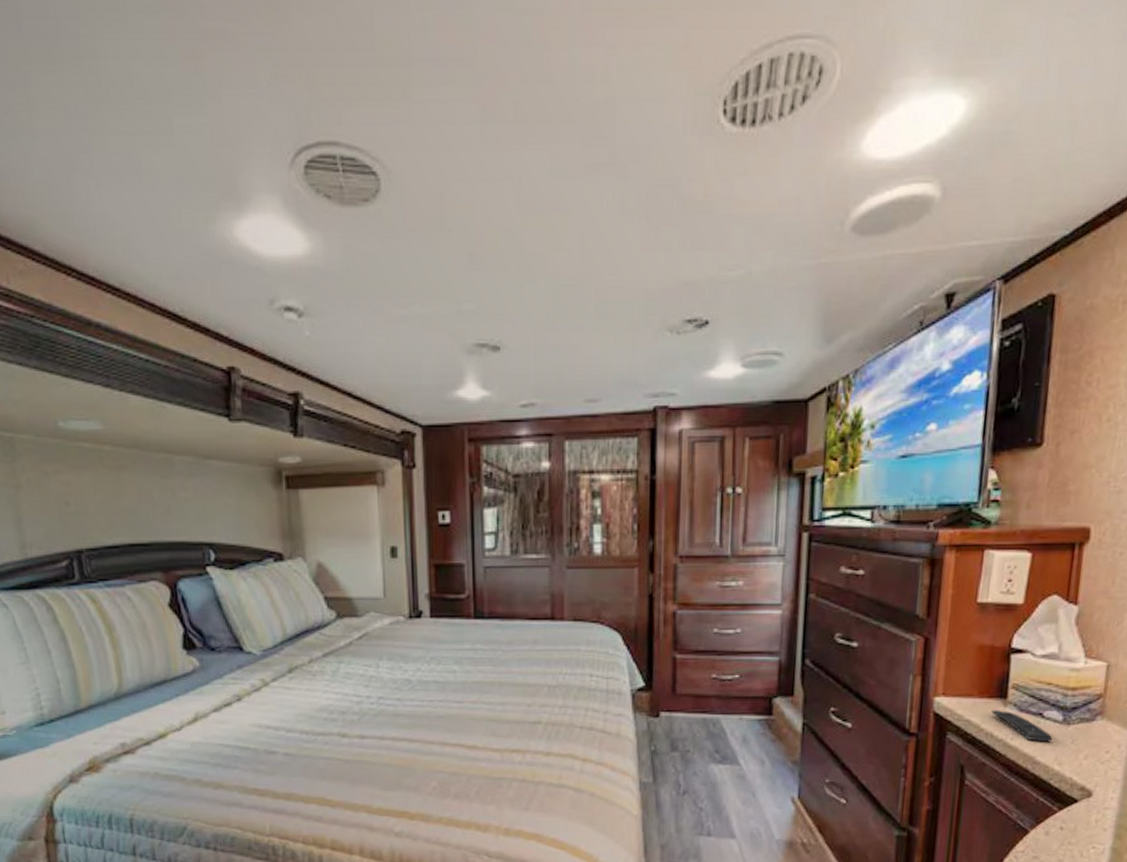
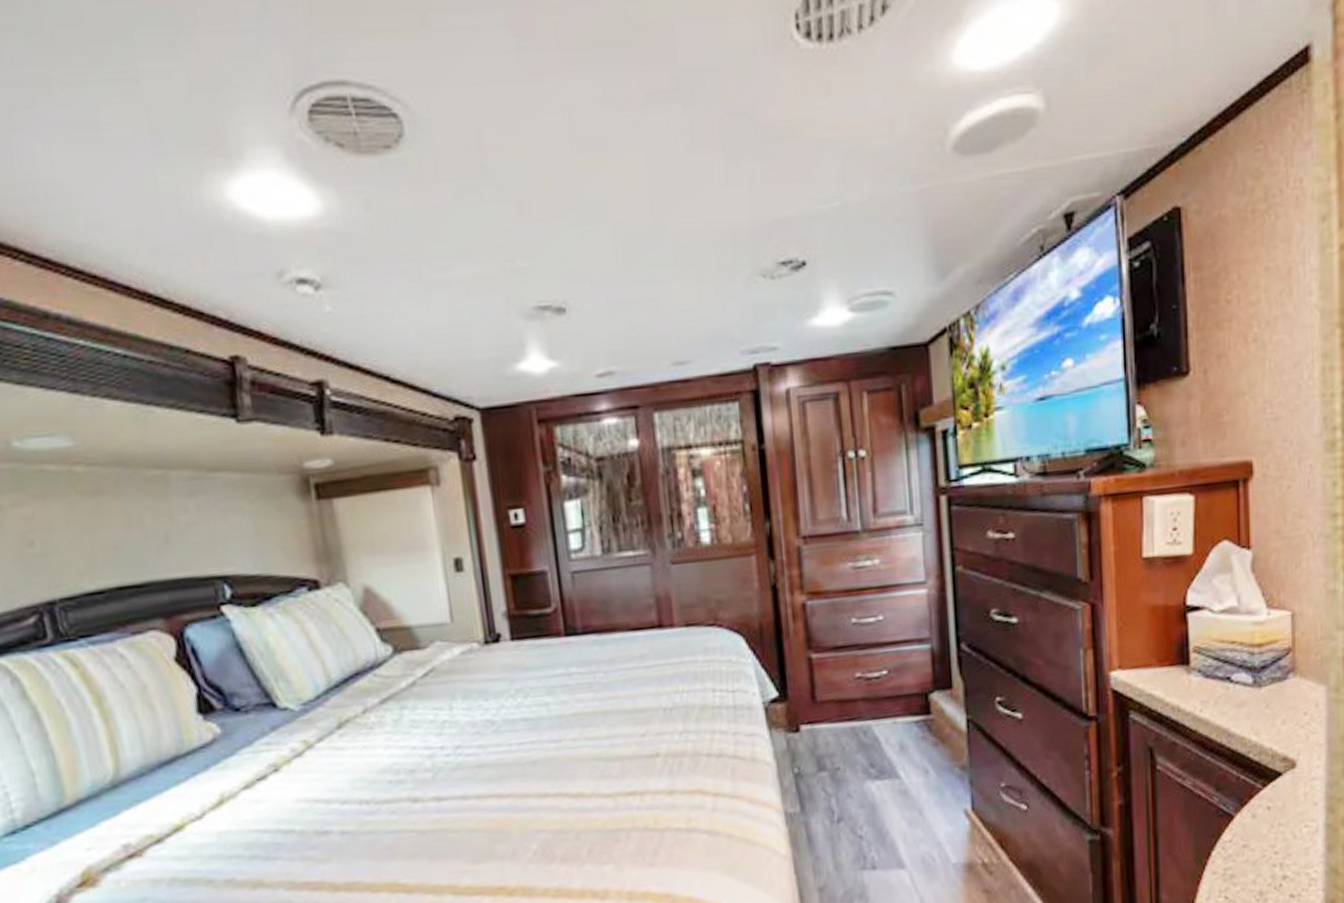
remote control: present [991,710,1053,742] -> none [1175,678,1245,710]

